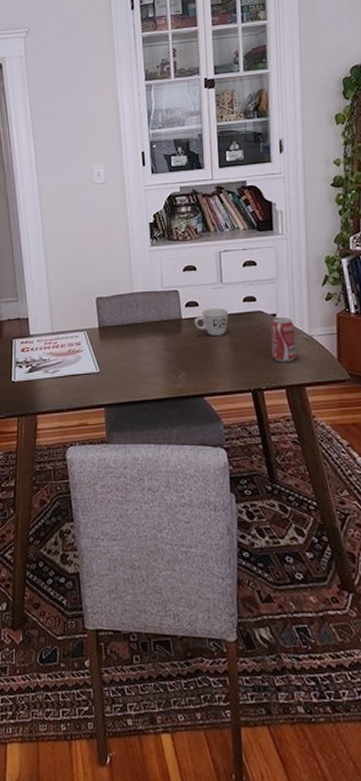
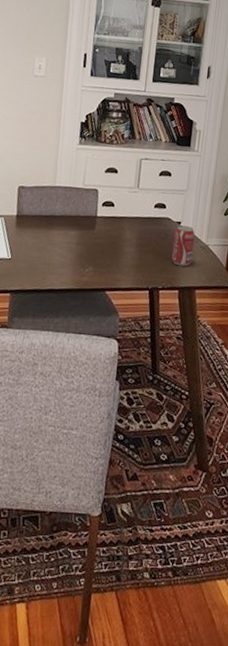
mug: present [194,307,229,337] -> none [108,209,141,237]

